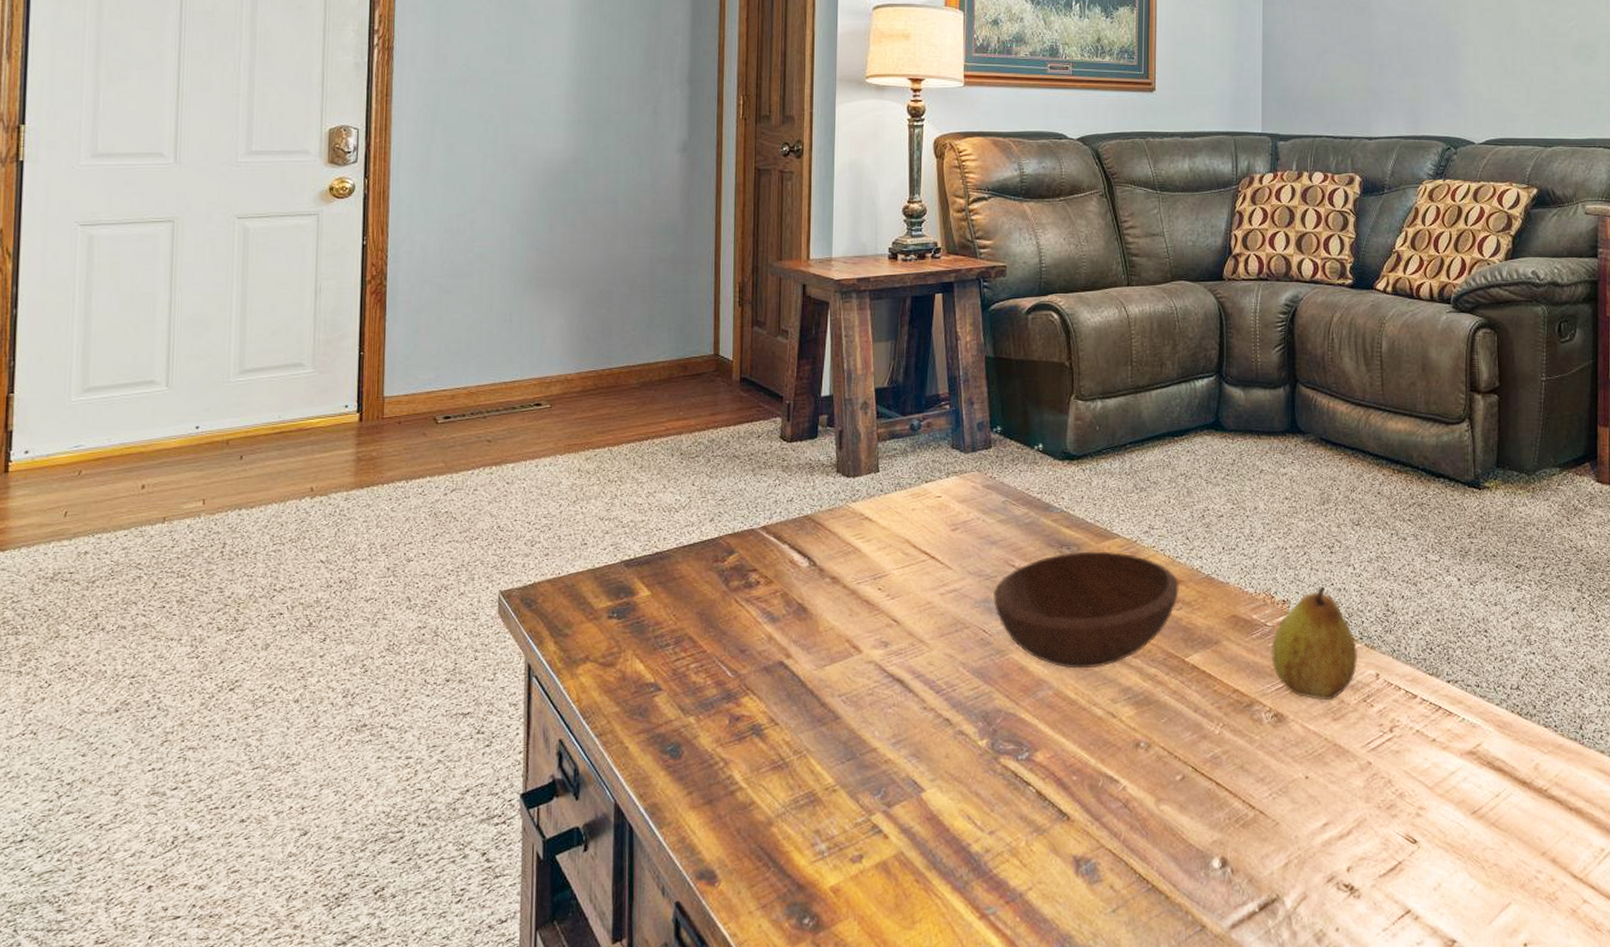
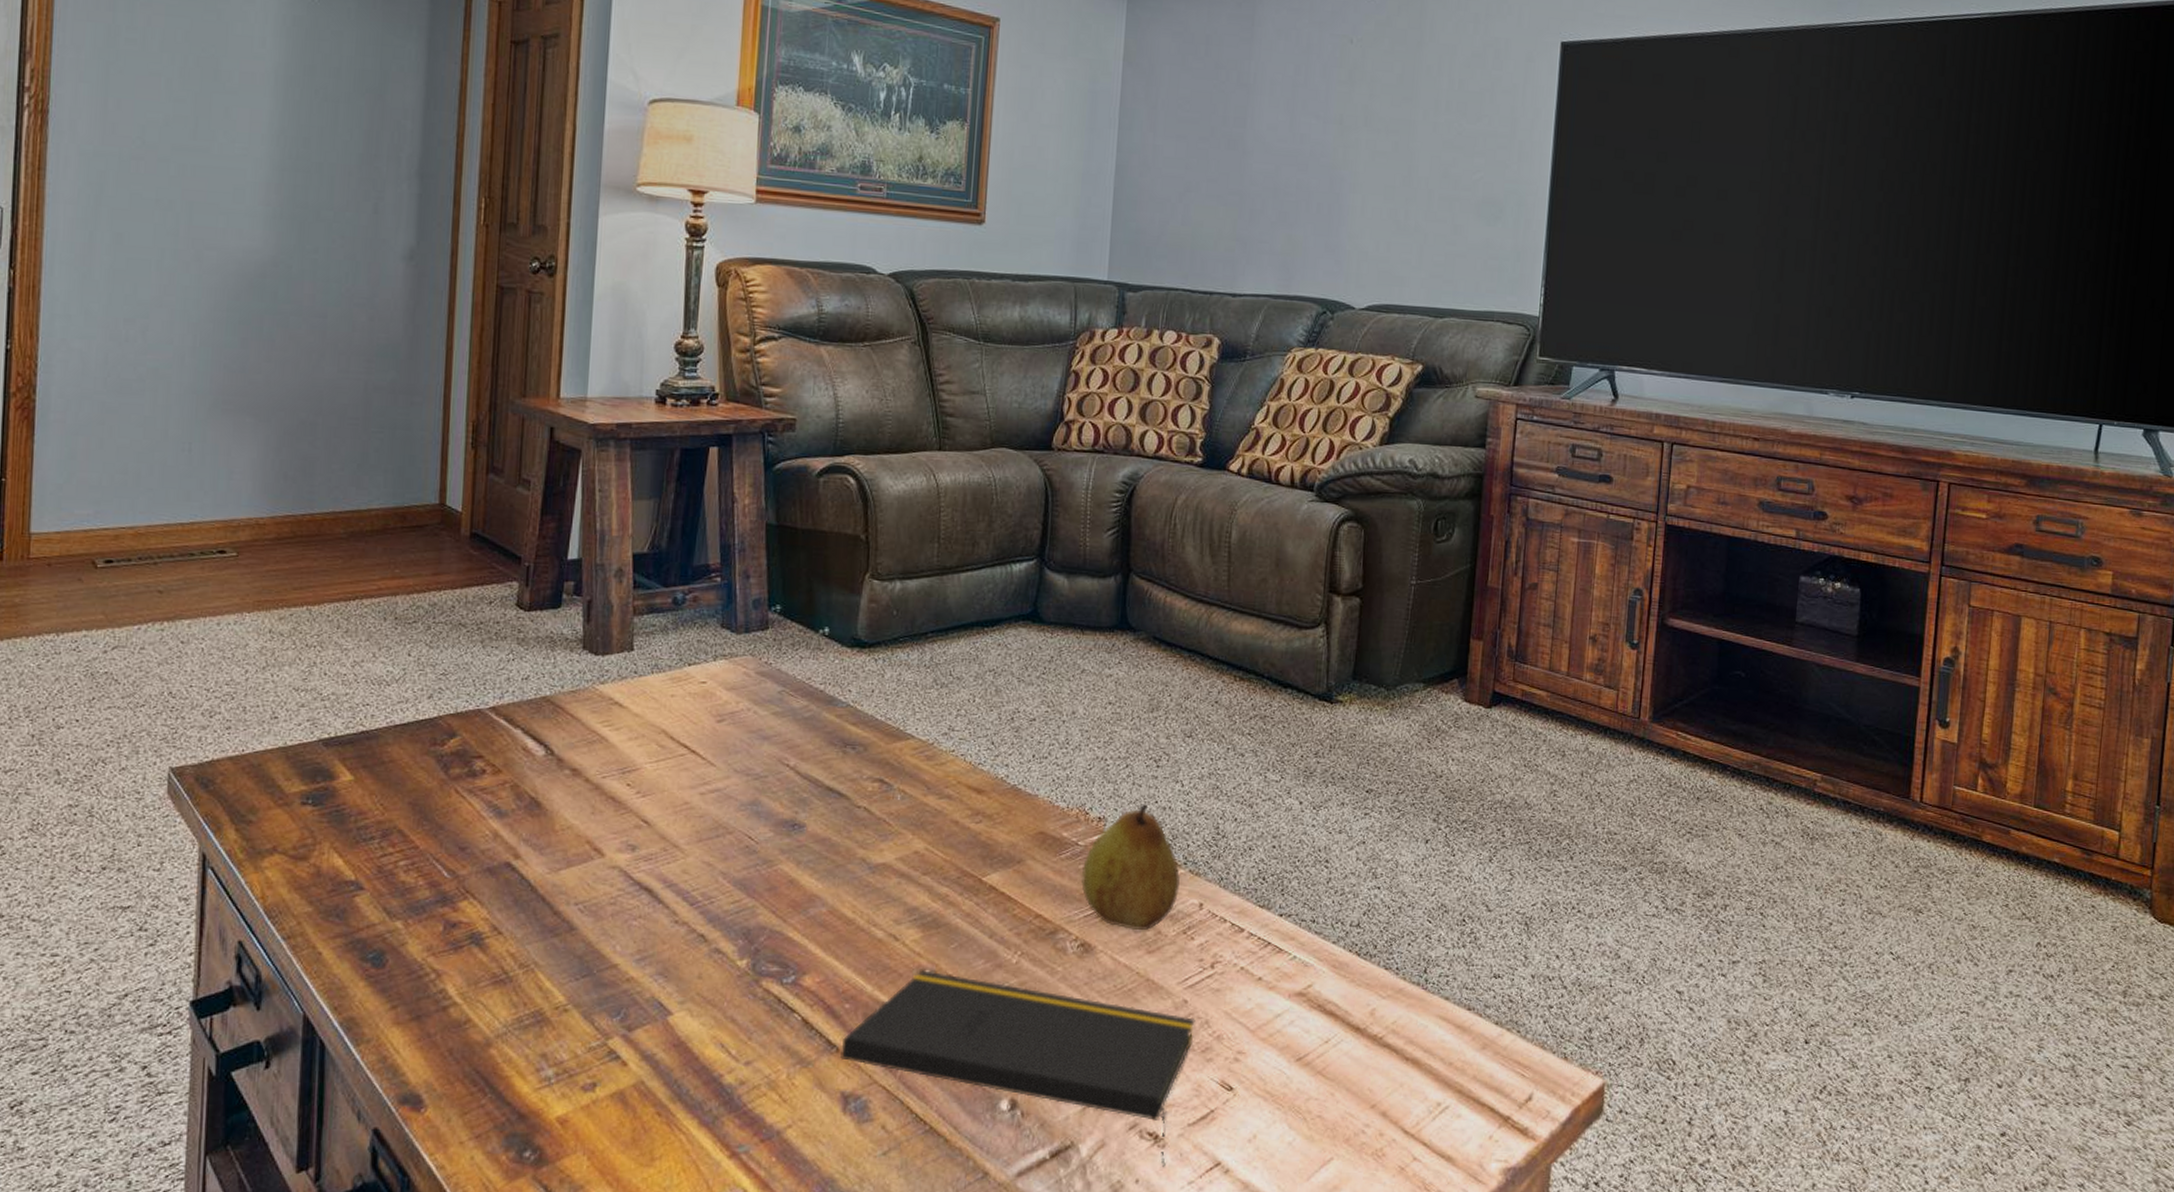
bowl: present [992,551,1179,669] -> none [761,752,980,885]
notepad: none [1071,743,1379,916] -> present [840,970,1195,1167]

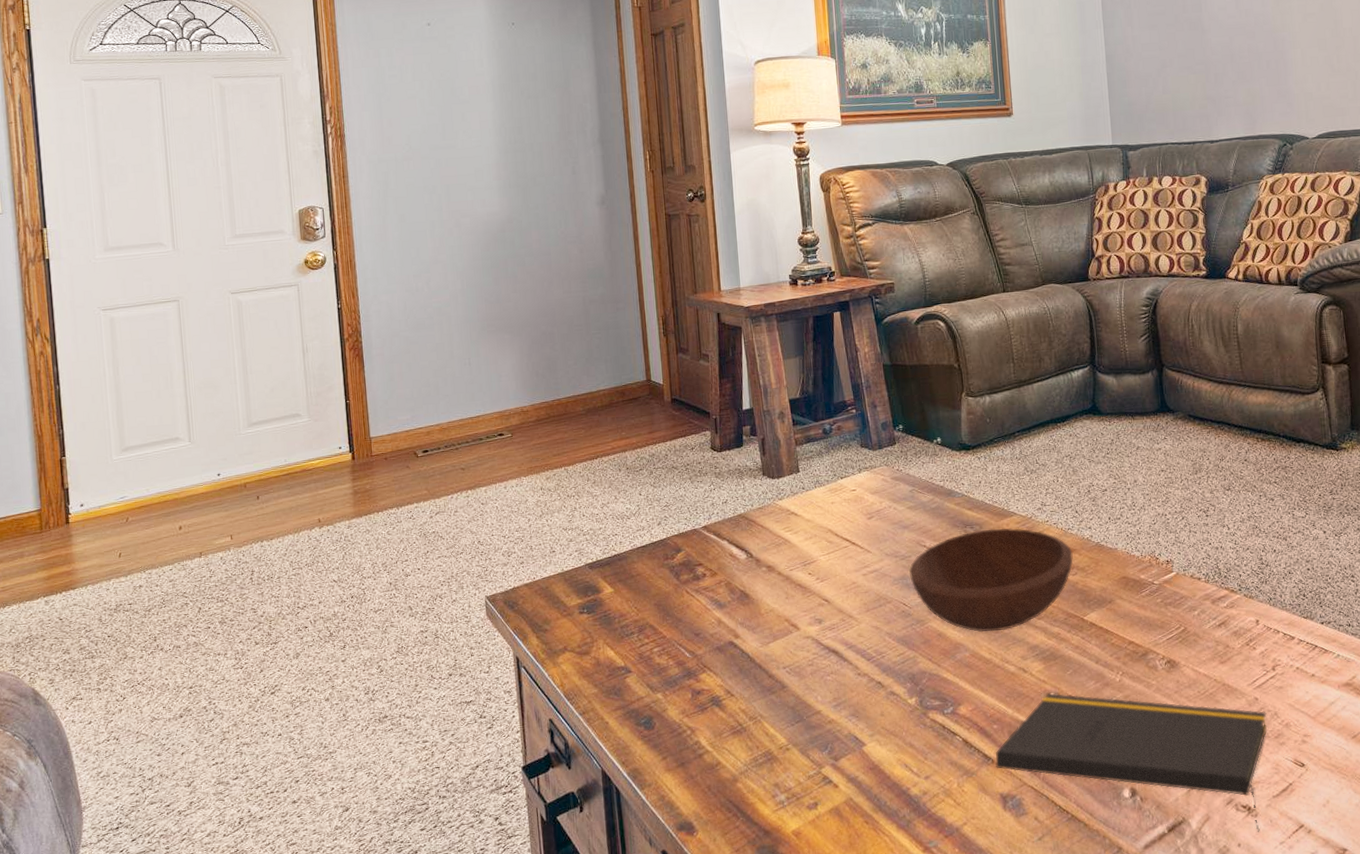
bowl: none [761,752,980,885] -> present [908,528,1073,633]
fruit: present [1081,804,1180,931] -> none [1160,546,1238,647]

